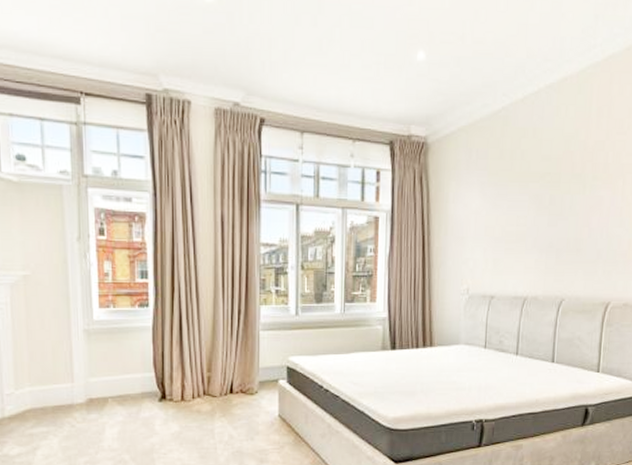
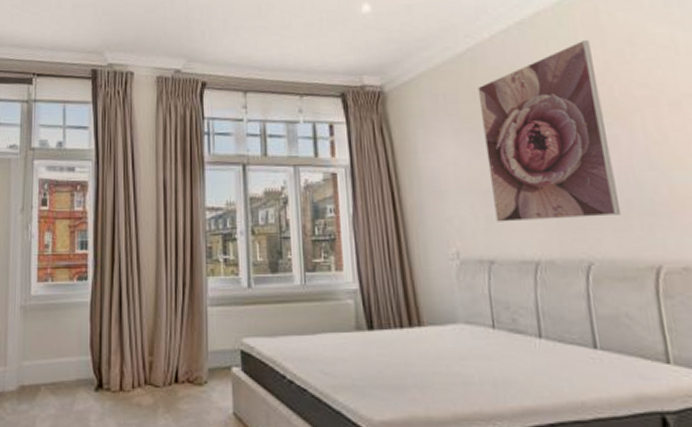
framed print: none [501,108,600,265] -> present [477,39,620,222]

